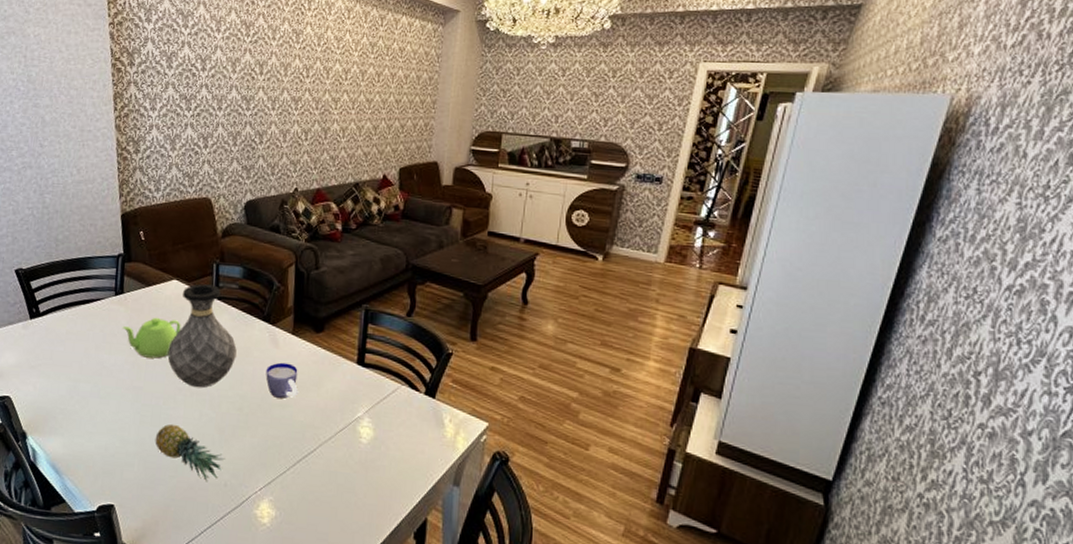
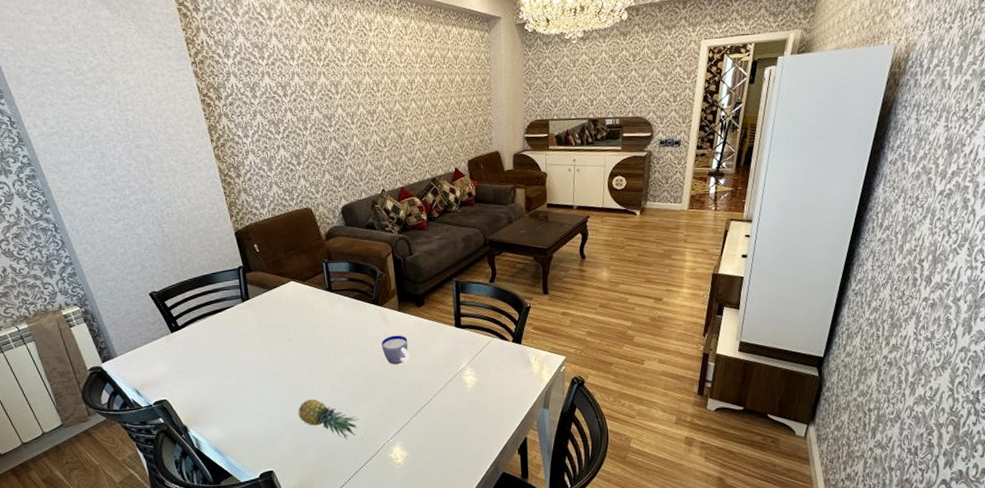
teapot: present [122,317,181,359] -> none [253,314,304,349]
vase: present [167,284,237,389] -> none [296,281,355,367]

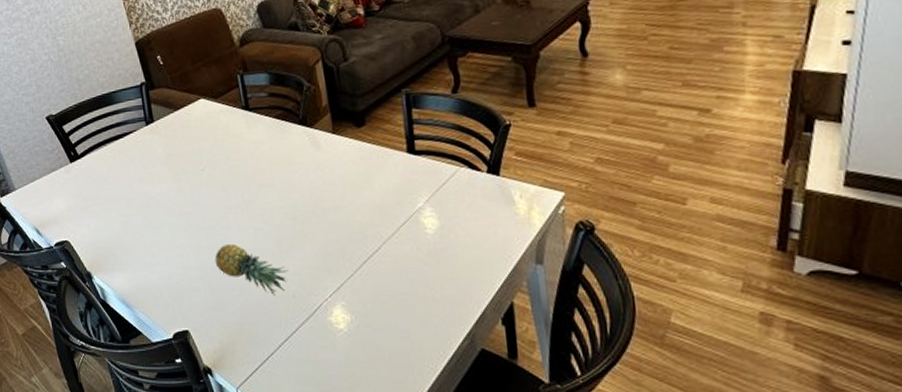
cup: present [381,335,410,364] -> none [313,164,350,201]

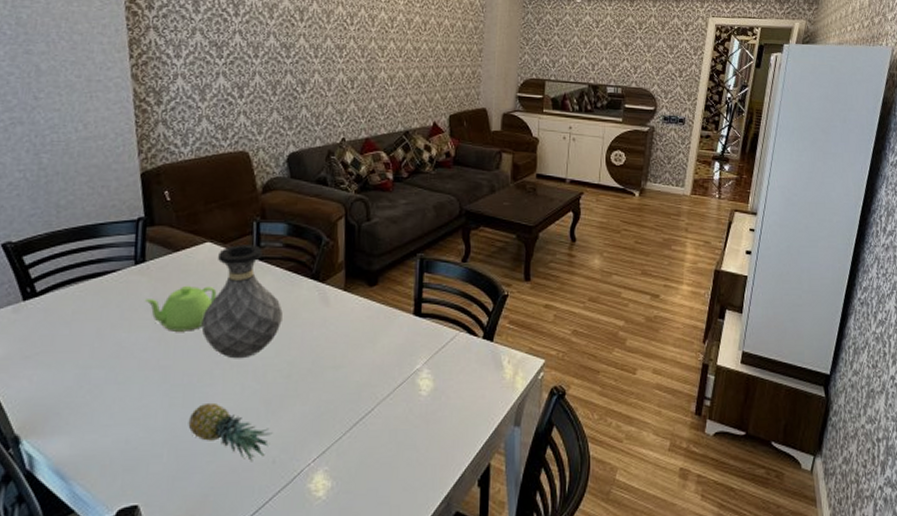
teapot: none [159,139,218,182] -> present [144,285,217,332]
vase: none [209,97,280,204] -> present [201,244,283,359]

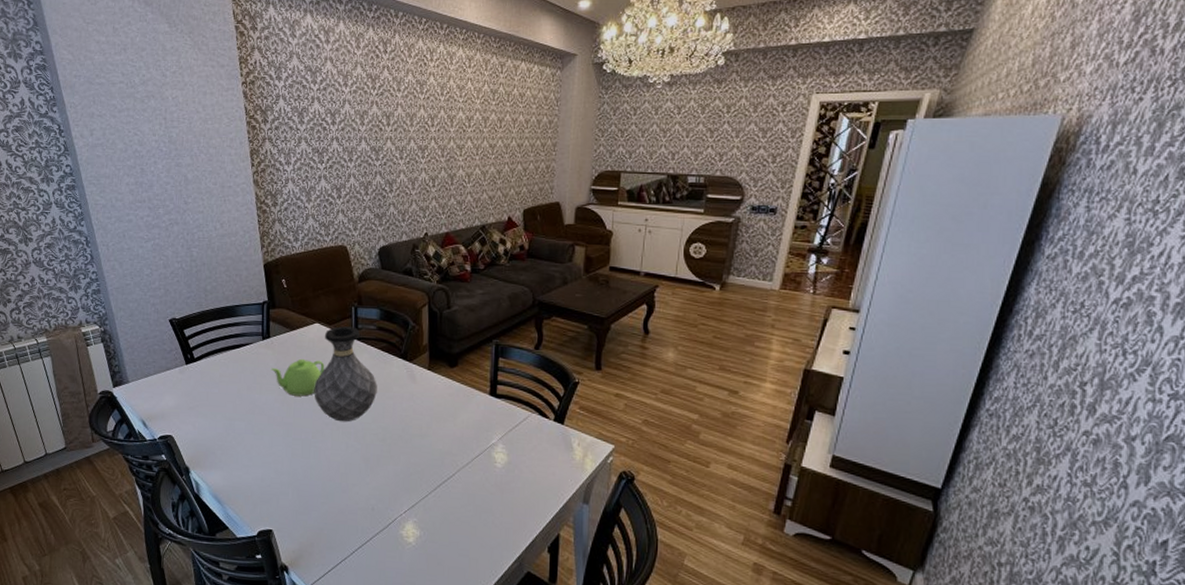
fruit: present [188,402,273,462] -> none [306,455,372,507]

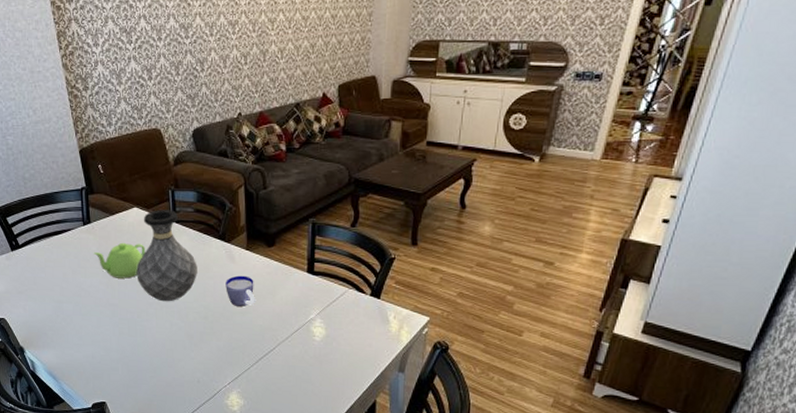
cup: none [405,396,436,429] -> present [225,275,255,306]

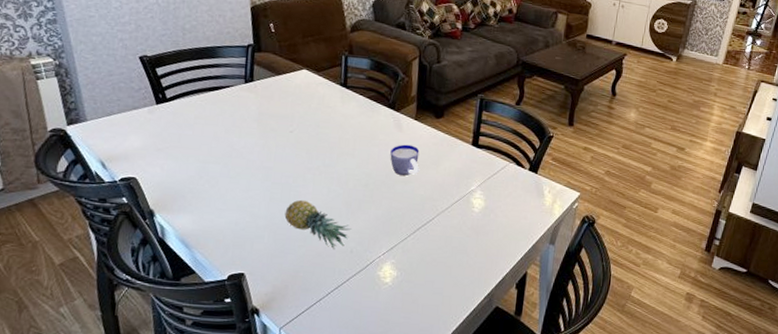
teapot: present [93,242,146,279] -> none [252,103,311,141]
fruit: none [134,333,196,380] -> present [284,199,352,250]
vase: present [136,210,197,302] -> none [297,73,364,168]

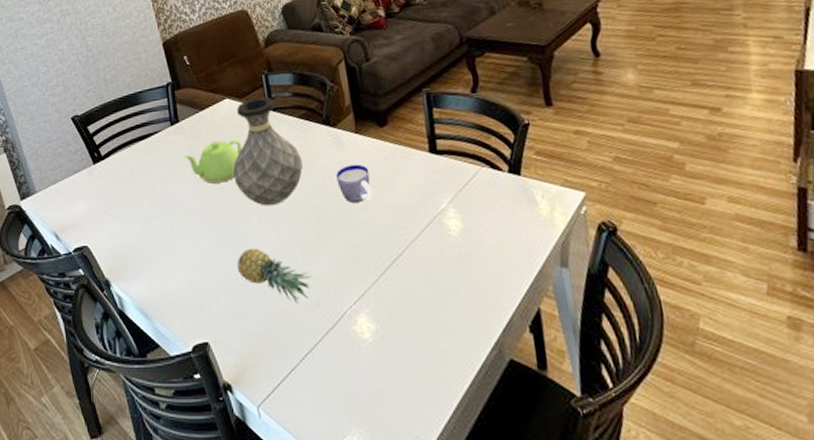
teapot: none [252,103,311,141] -> present [183,140,242,184]
vase: none [297,73,364,168] -> present [233,97,303,206]

